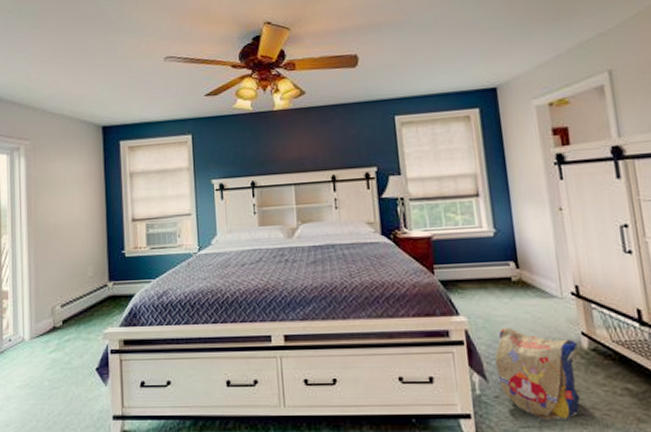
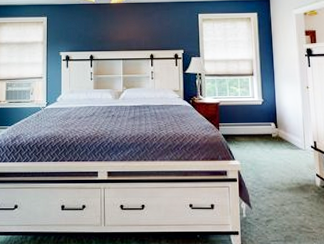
backpack: present [494,327,581,420] -> none [257,170,313,236]

